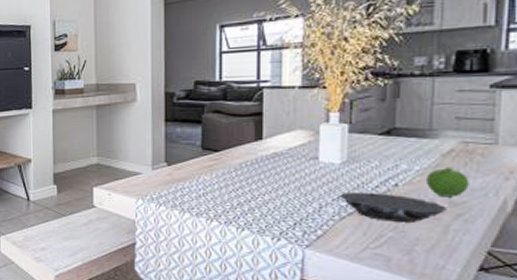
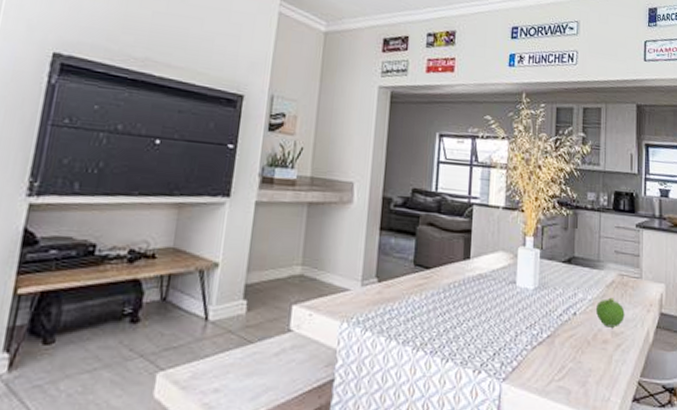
bowl: present [339,191,447,224] -> none [532,319,610,354]

